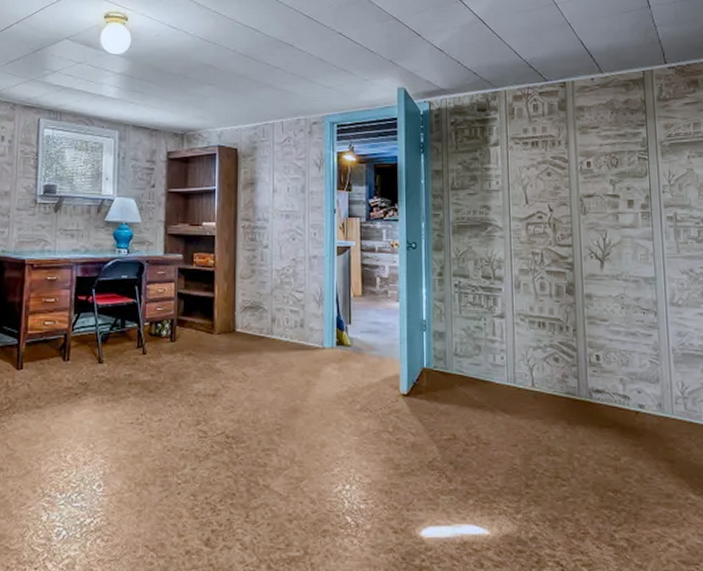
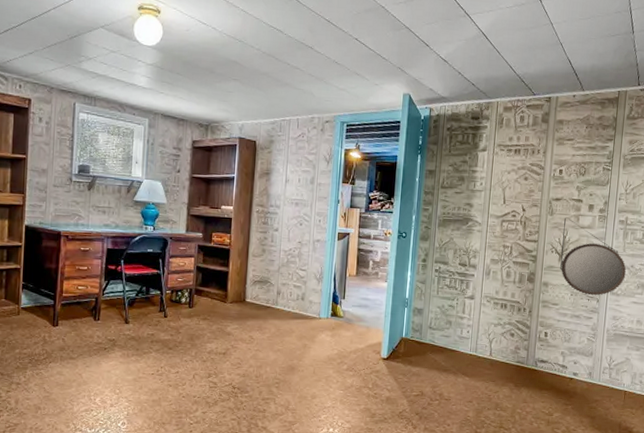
home mirror: none [600,216,686,308] -> present [559,217,627,296]

